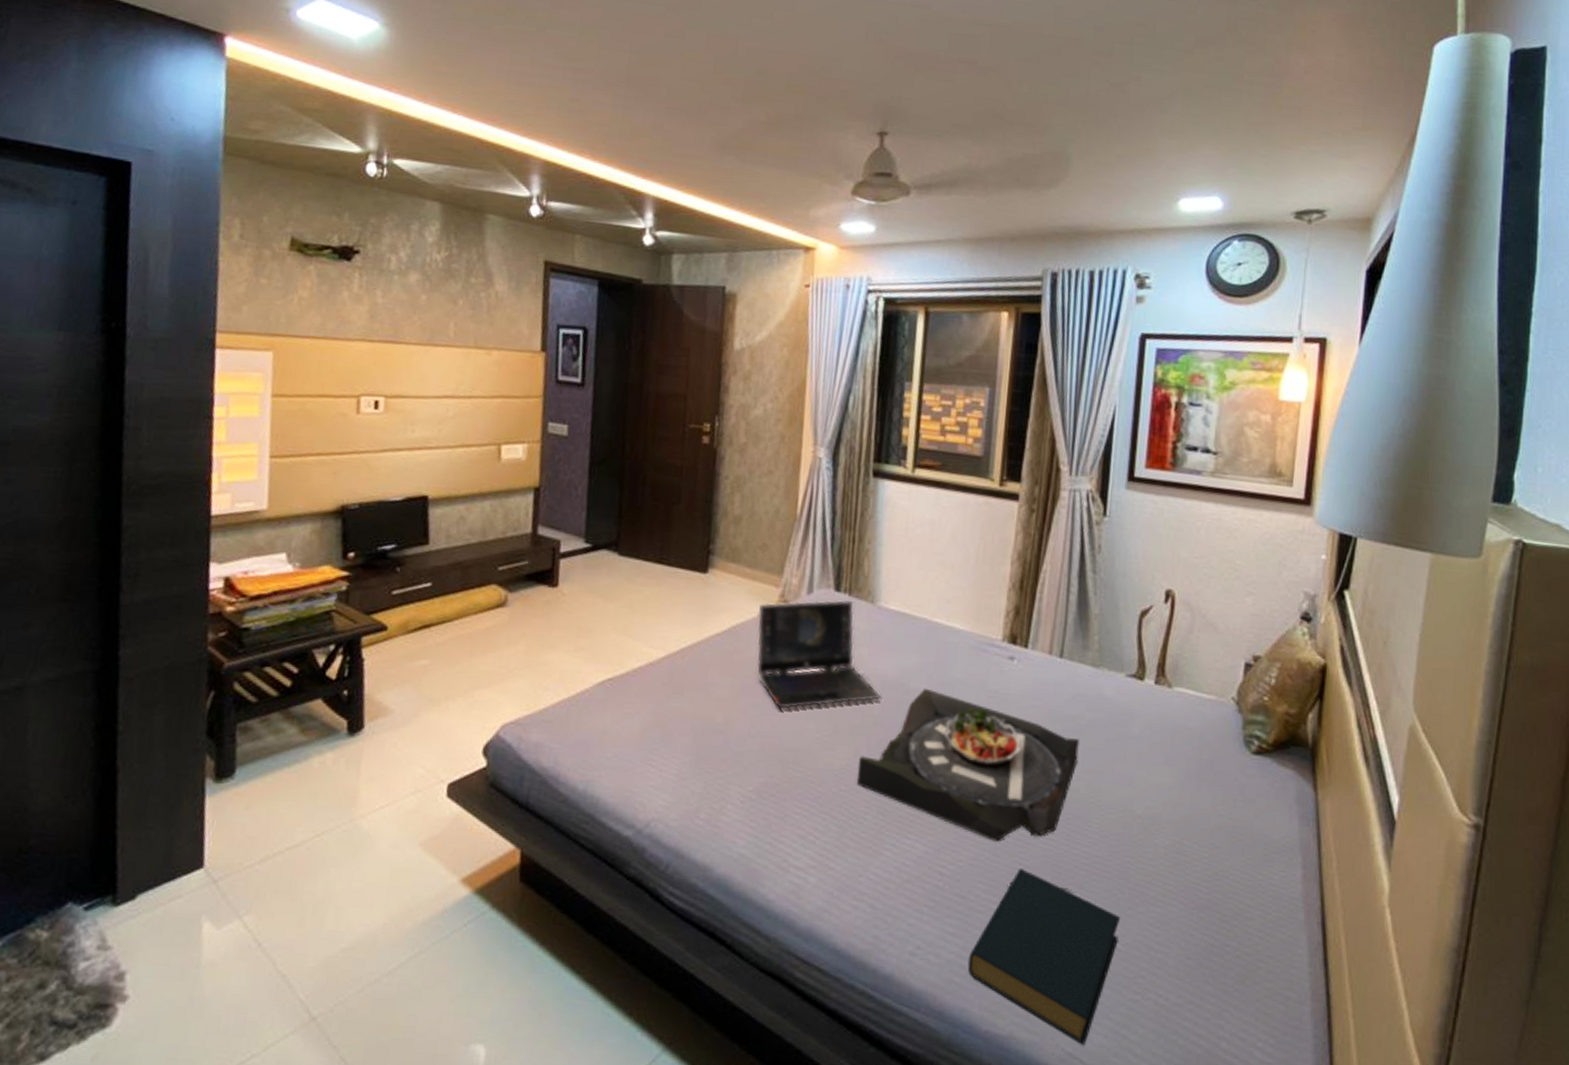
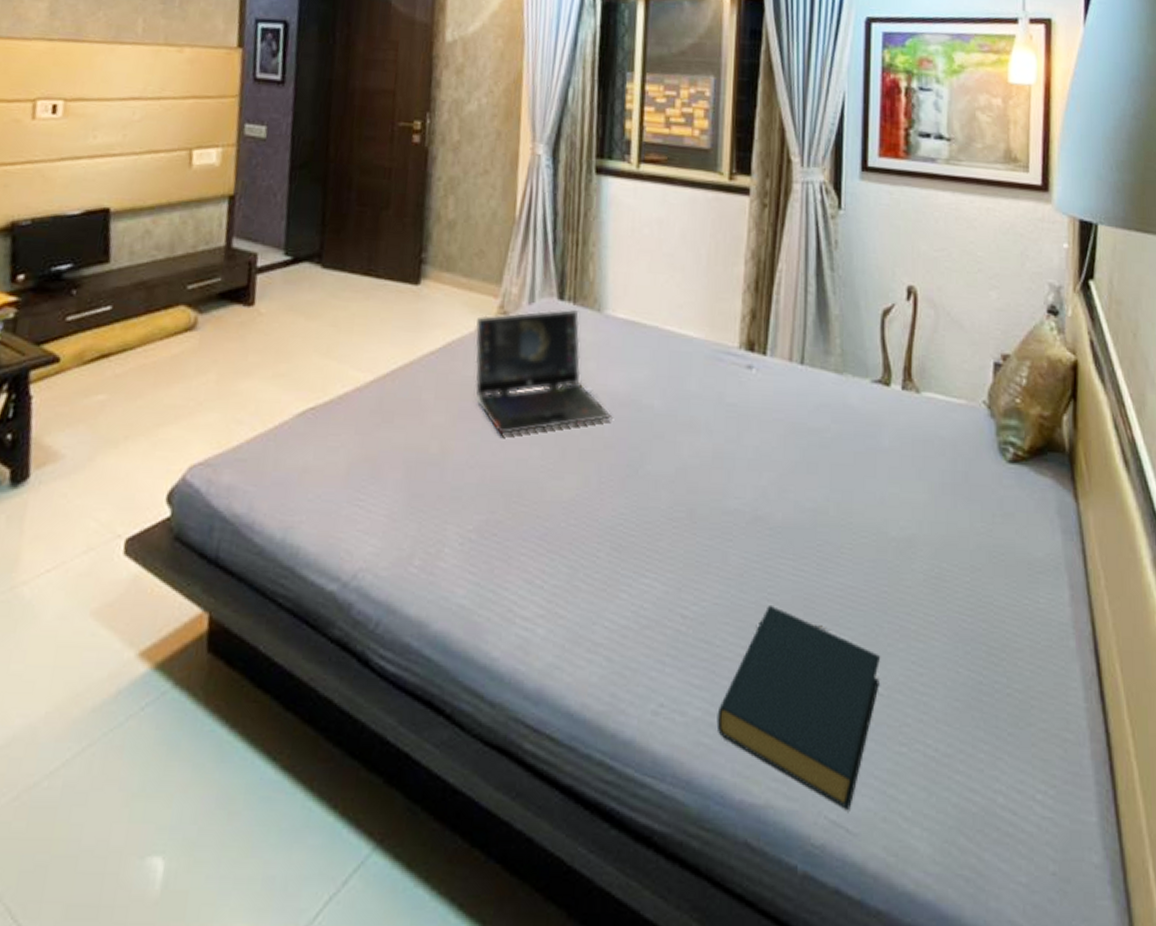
serving tray: present [857,688,1080,841] -> none [588,404,827,575]

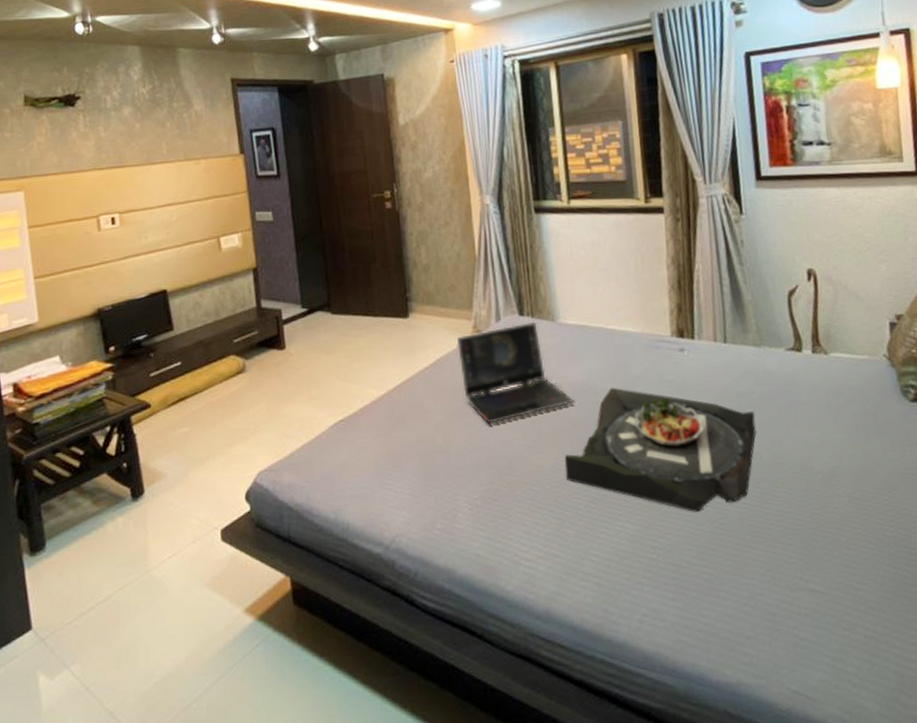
serving tray: none [588,404,827,575] -> present [564,387,756,512]
hardback book: present [716,606,881,811] -> none [690,533,821,683]

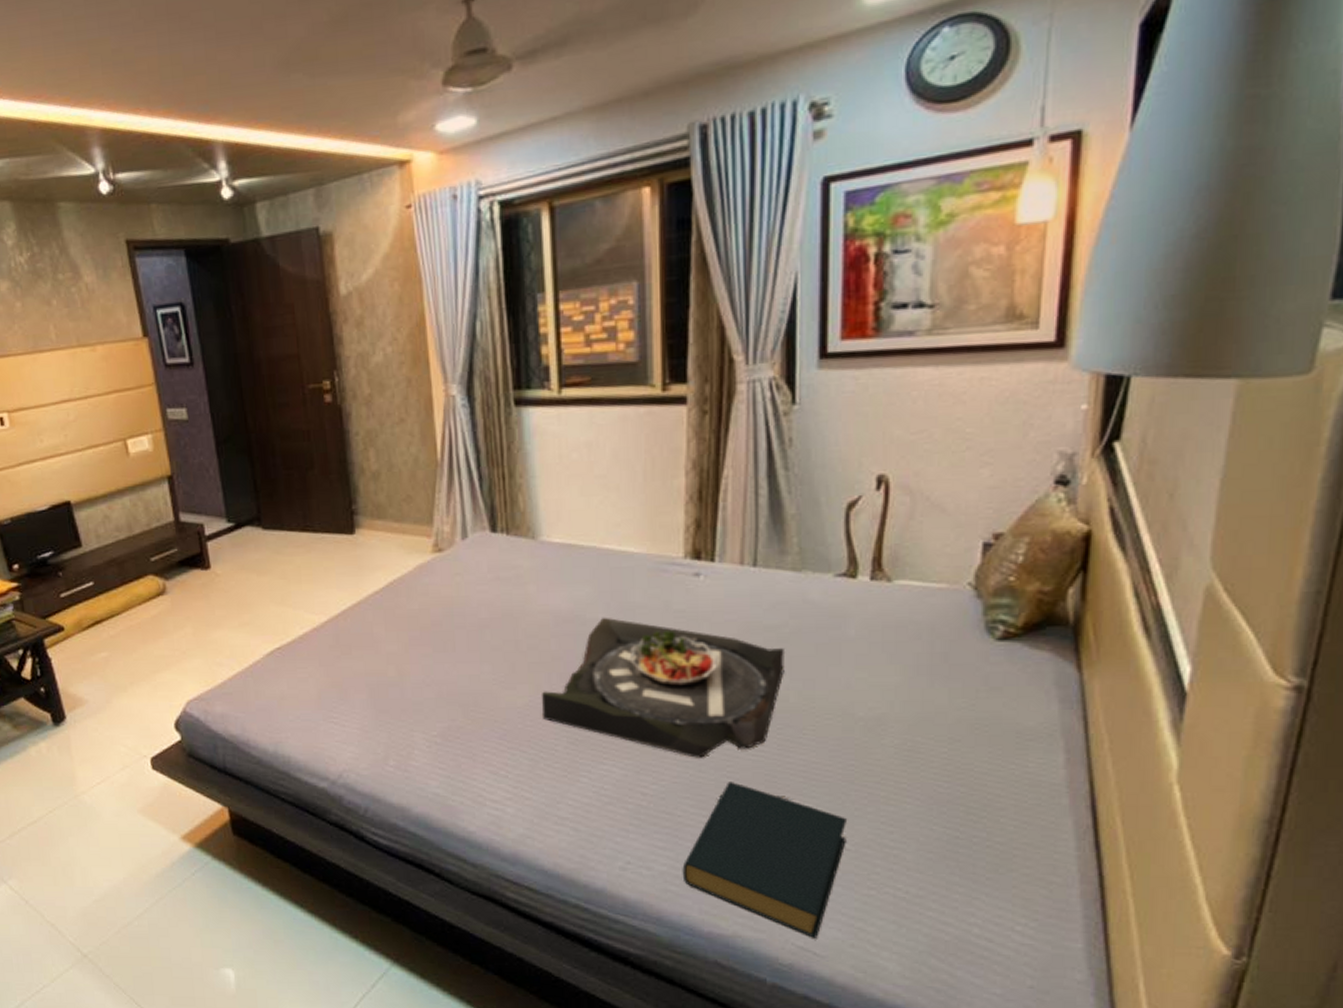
laptop computer: present [456,322,575,425] -> none [413,540,556,657]
hardback book: none [690,533,821,683] -> present [682,782,848,940]

